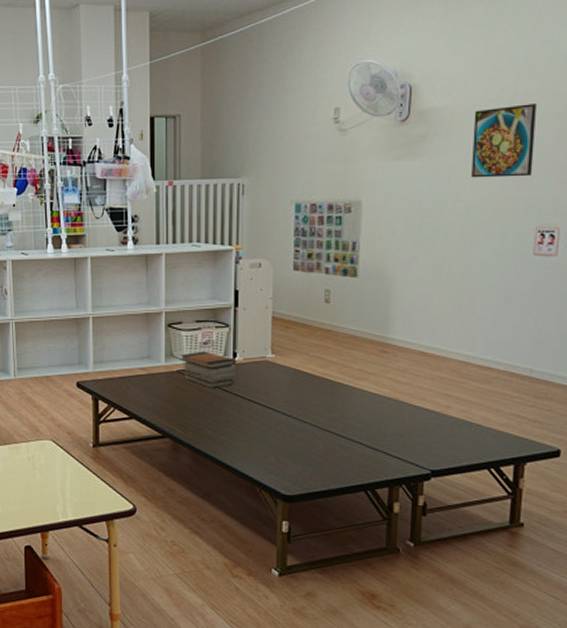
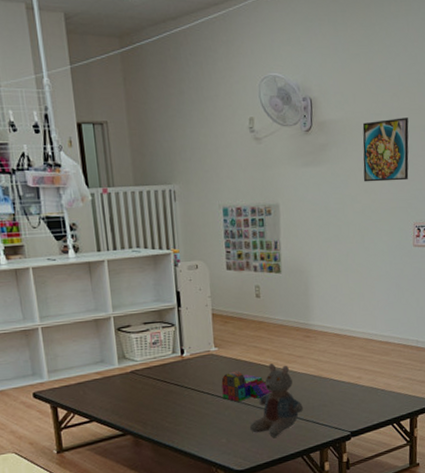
book stack: present [180,351,236,388] -> none [132,350,185,384]
toy blocks: none [276,382,335,417] -> present [221,370,273,402]
stuffed animal: none [303,378,371,464] -> present [249,363,303,437]

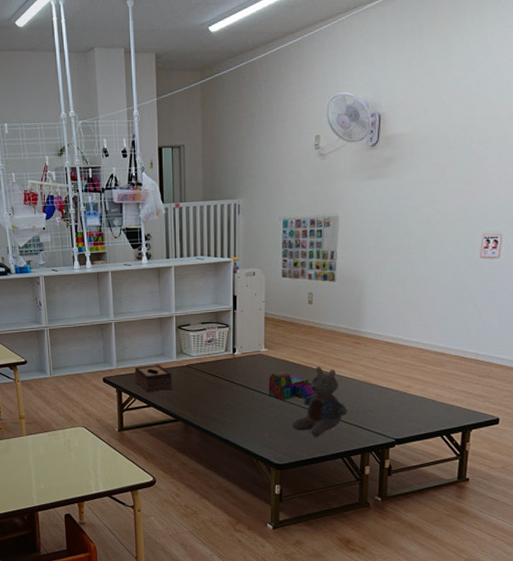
tissue box: none [70,373,117,405] -> present [134,365,172,392]
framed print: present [362,117,409,182] -> none [429,127,485,194]

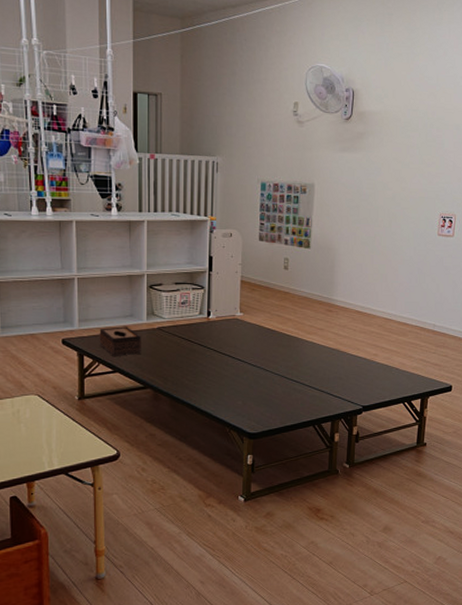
toy blocks: present [268,371,318,400] -> none [243,337,291,367]
stuffed animal: present [292,367,347,437] -> none [265,333,319,404]

